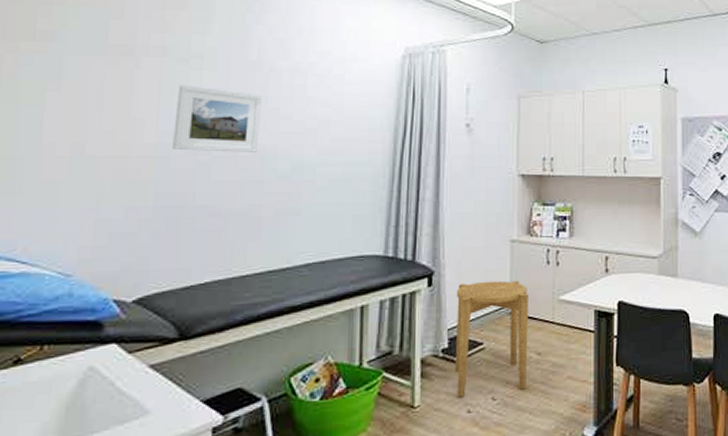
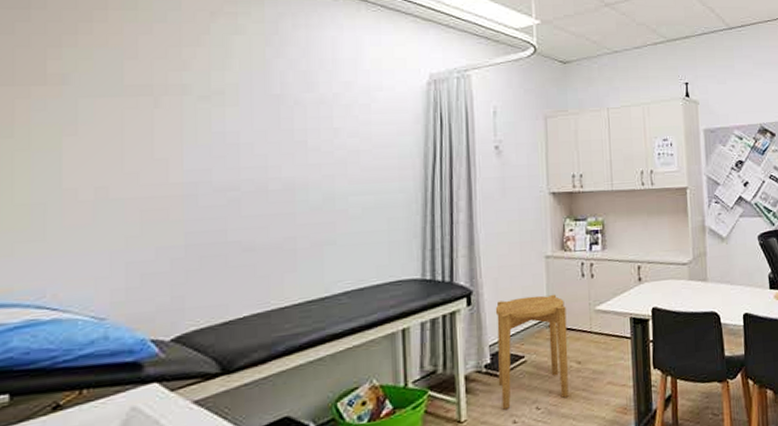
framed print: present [173,85,261,152] -> none [200,122,288,188]

